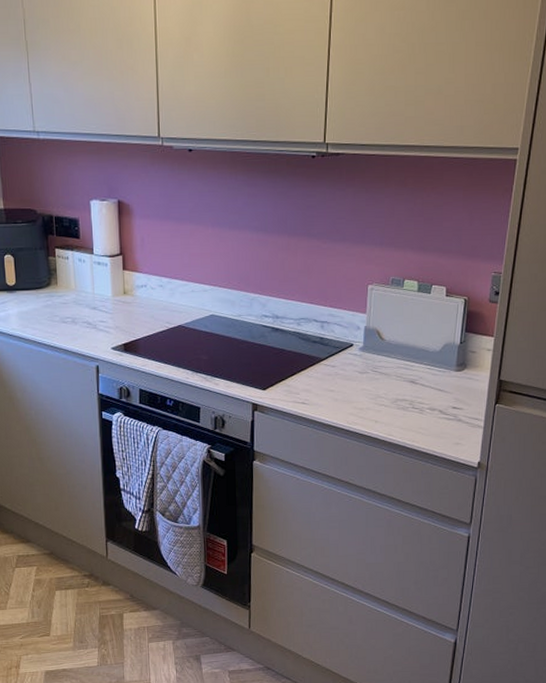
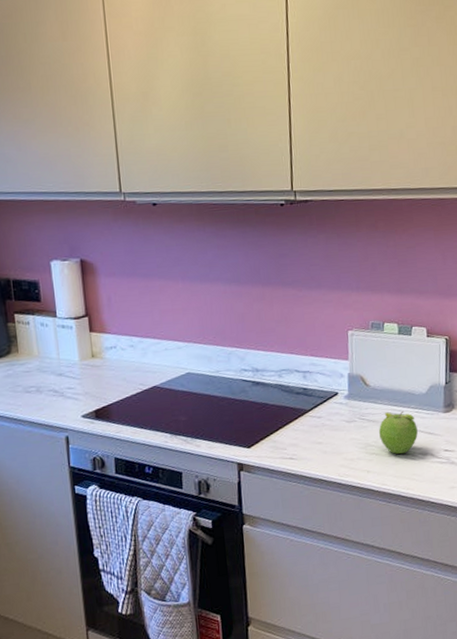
fruit: none [389,366,428,407] -> present [378,410,418,454]

